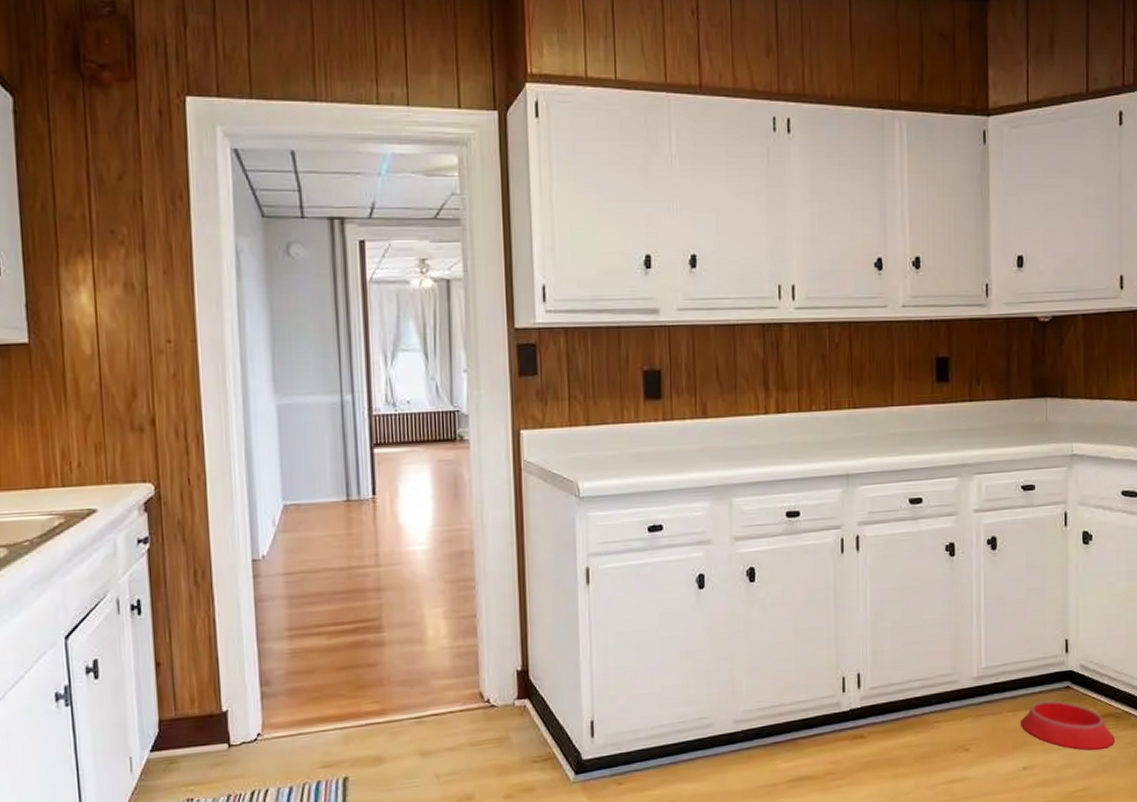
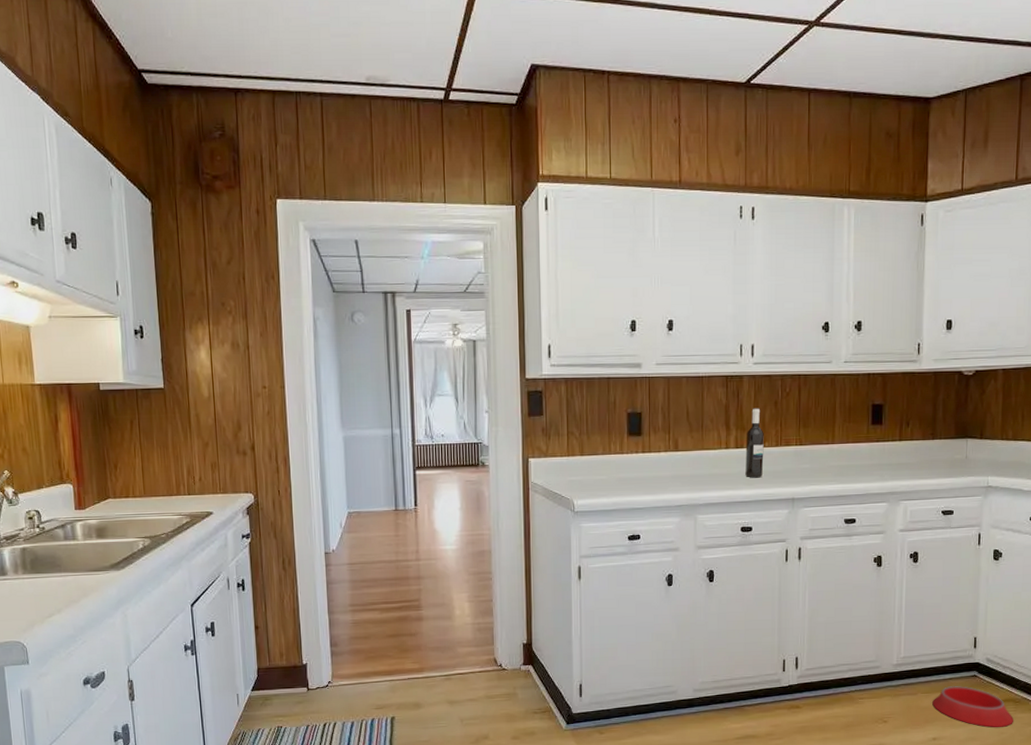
wine bottle: none [788,363,811,450] -> present [745,408,764,478]

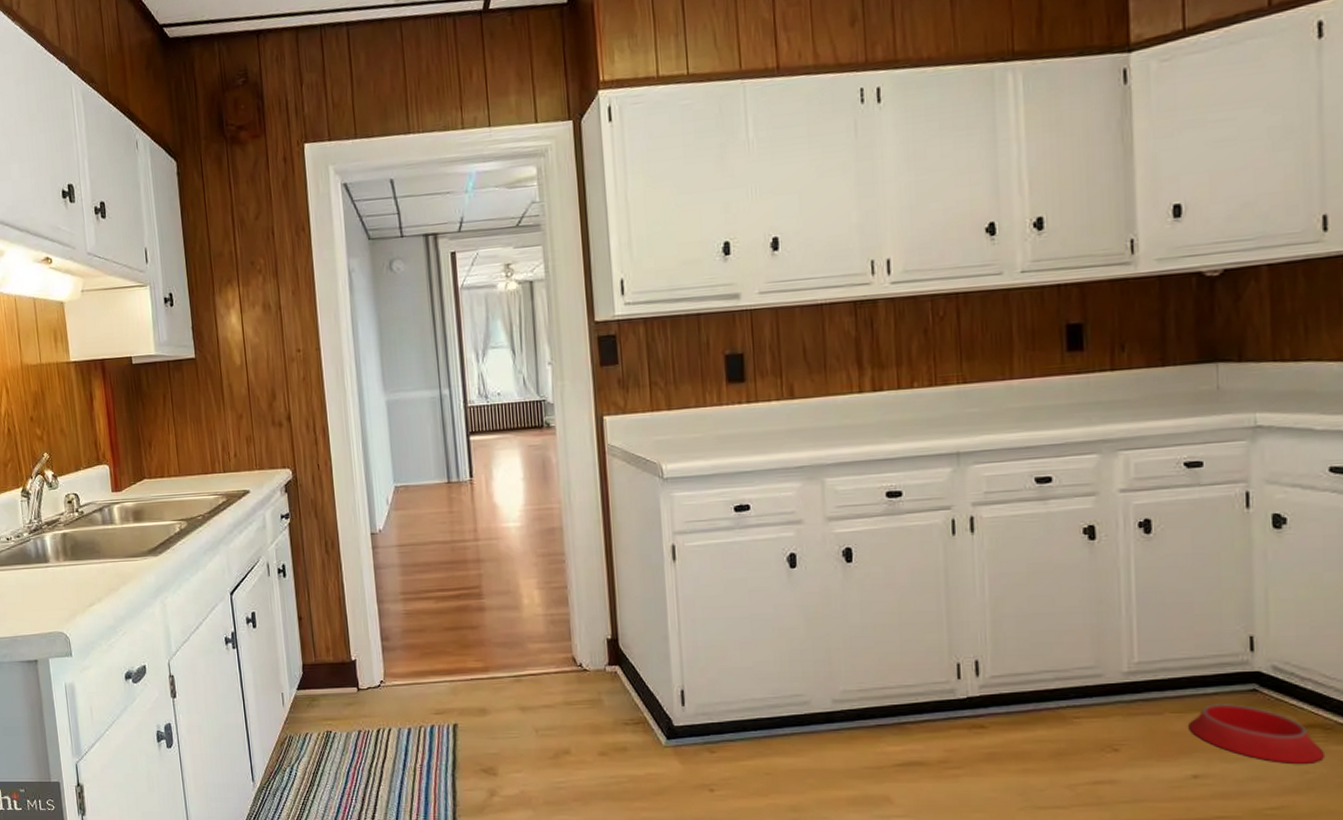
wine bottle: present [745,408,764,478] -> none [886,339,913,429]

